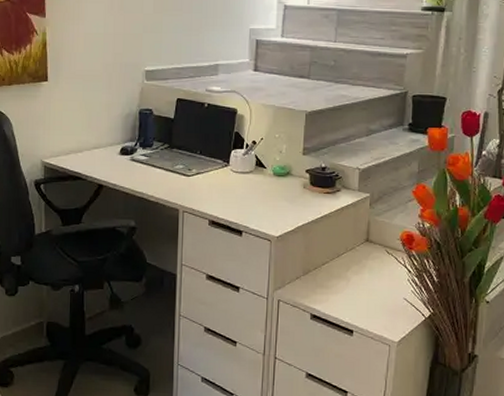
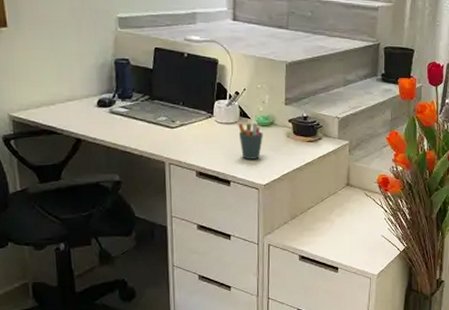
pen holder: none [253,172,280,210] -> present [238,123,264,159]

